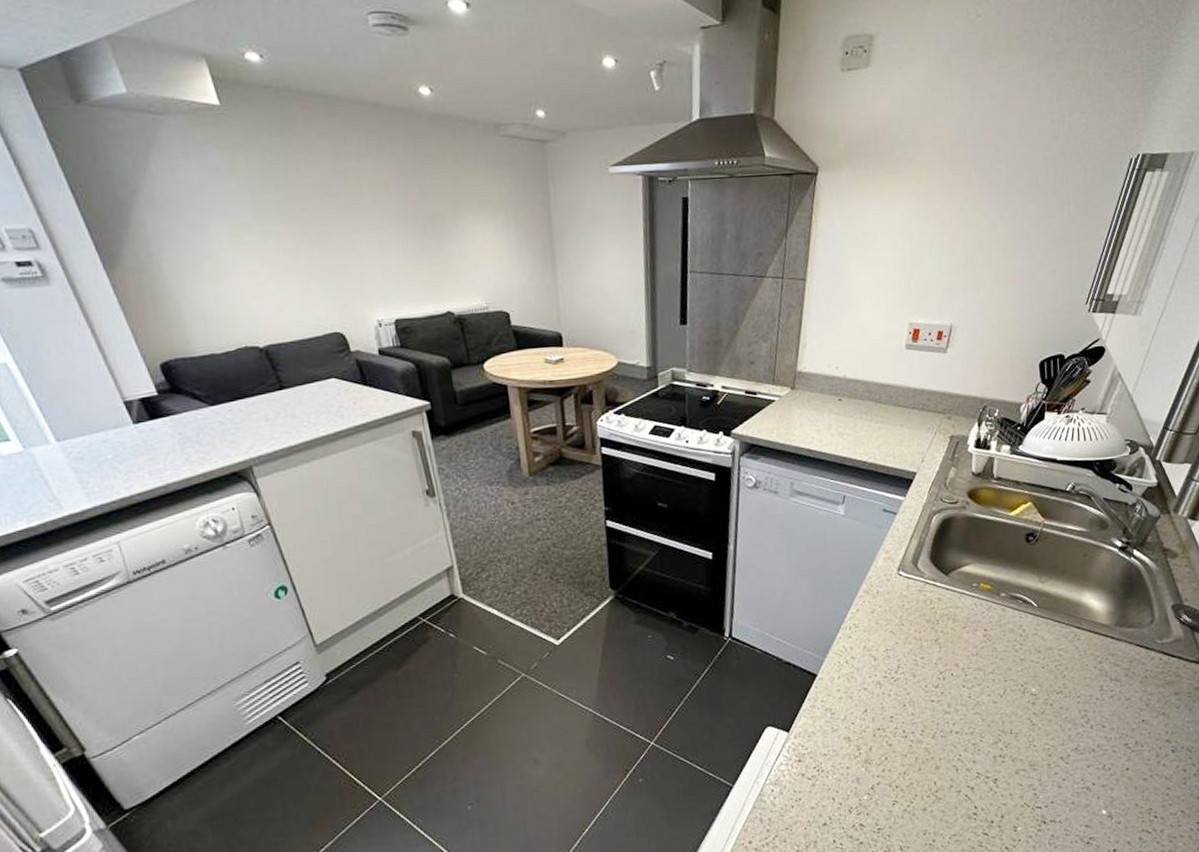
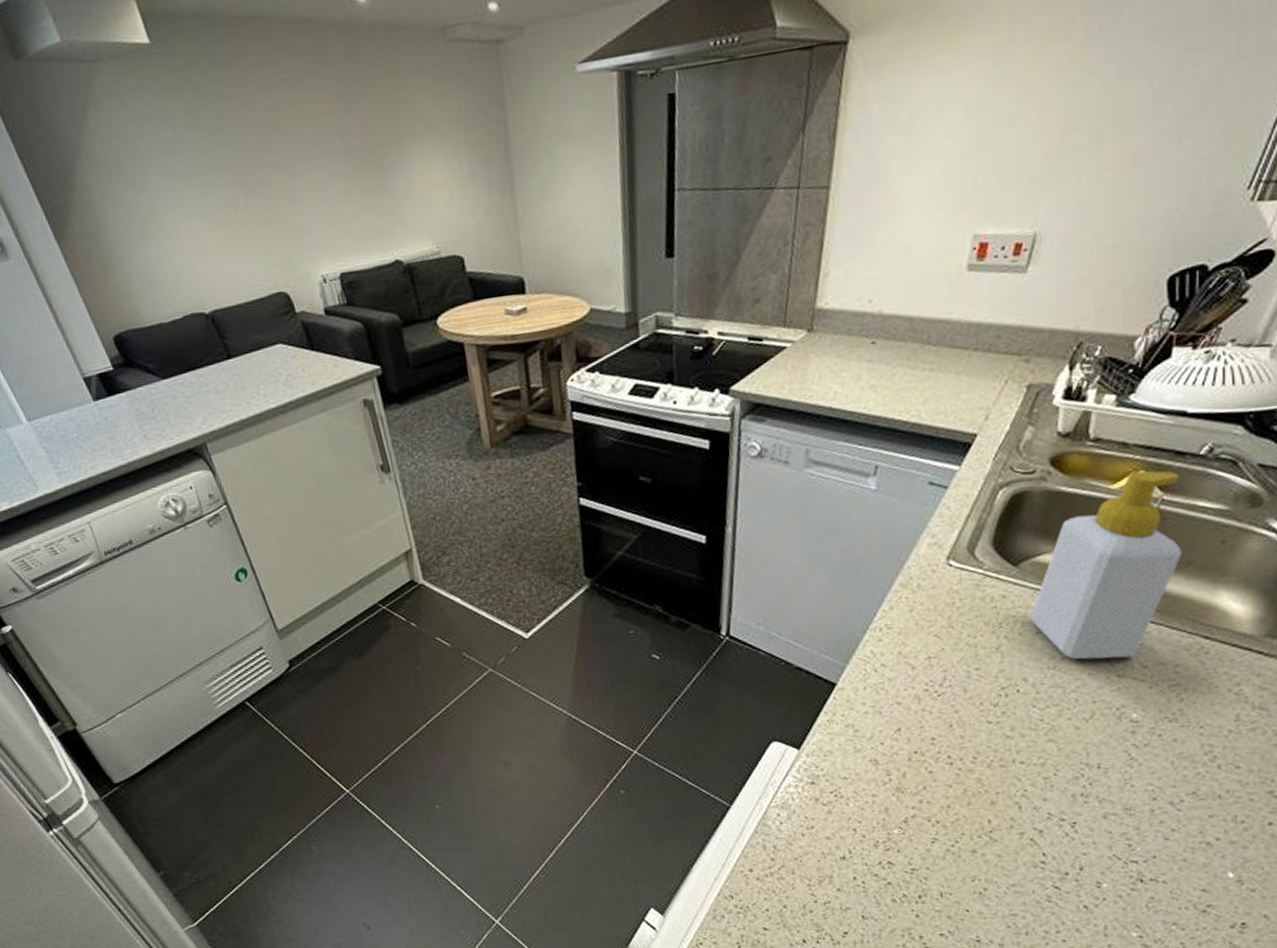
soap bottle: none [958,502,1059,648] -> present [1030,470,1182,660]

